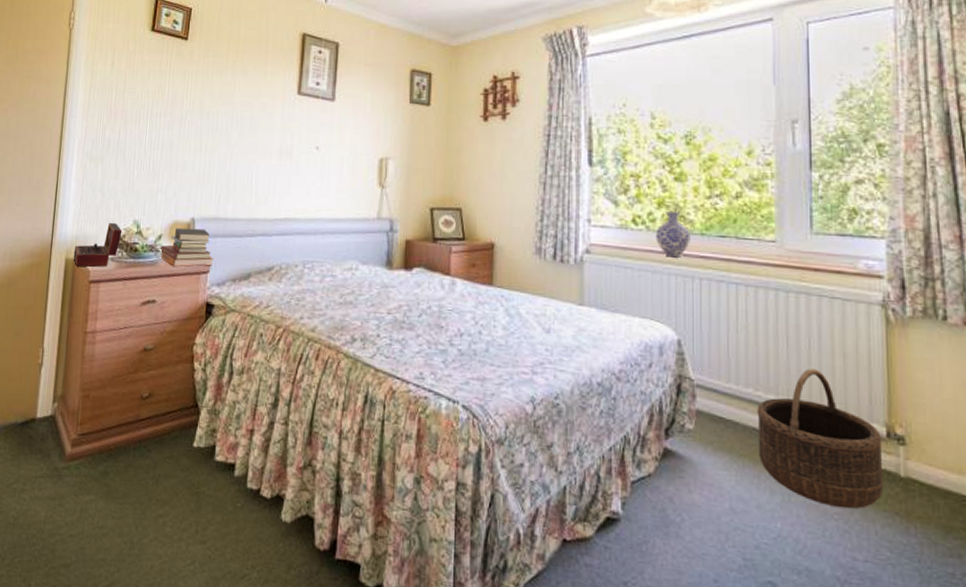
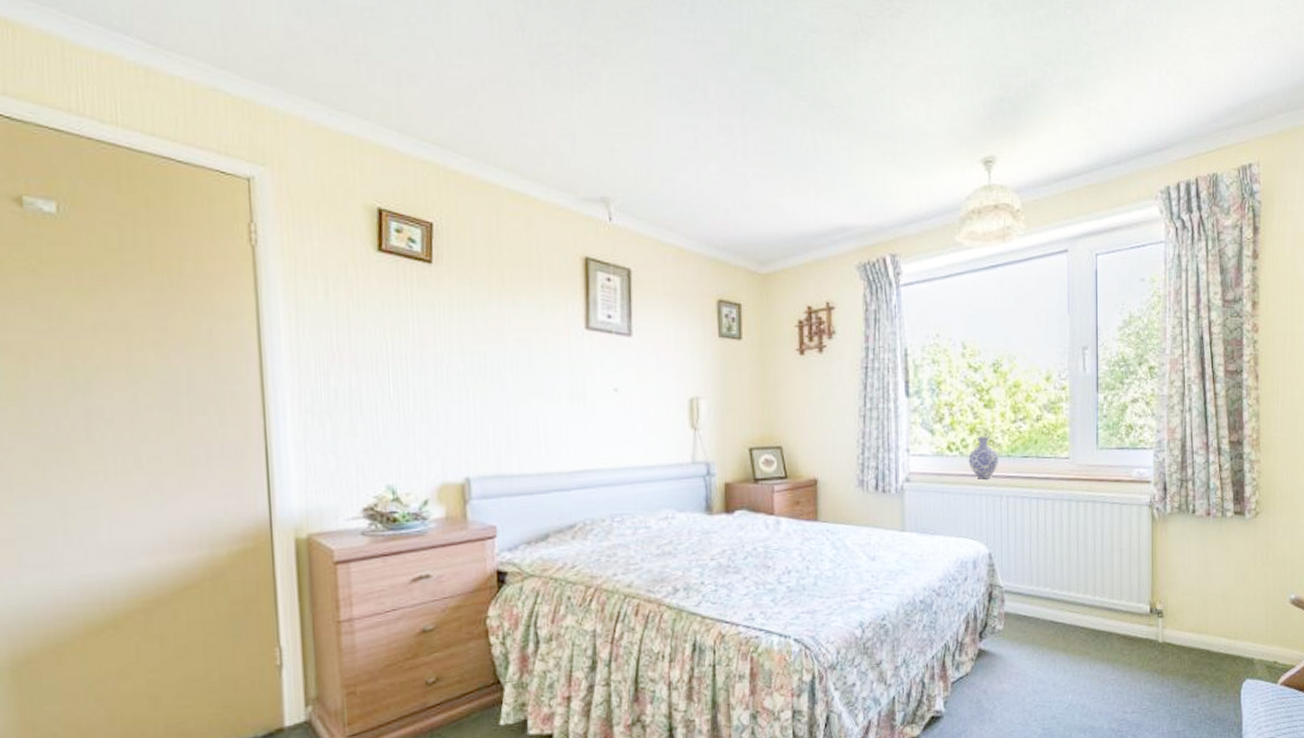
wooden box: present [73,222,123,267] -> none [305,490,373,547]
books: present [160,227,214,267] -> none [428,489,501,535]
basket: present [757,369,883,509] -> none [1053,565,1147,675]

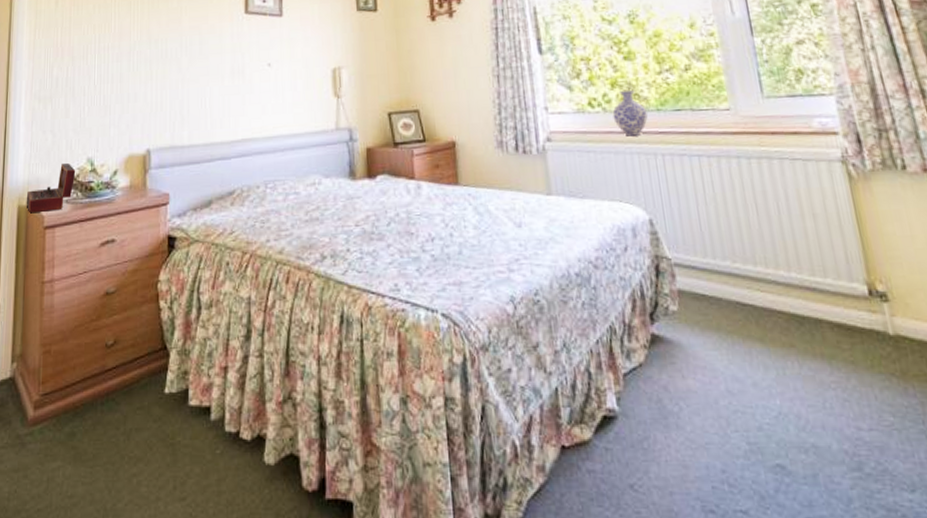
wooden box: none [305,490,373,547] -> present [26,162,76,214]

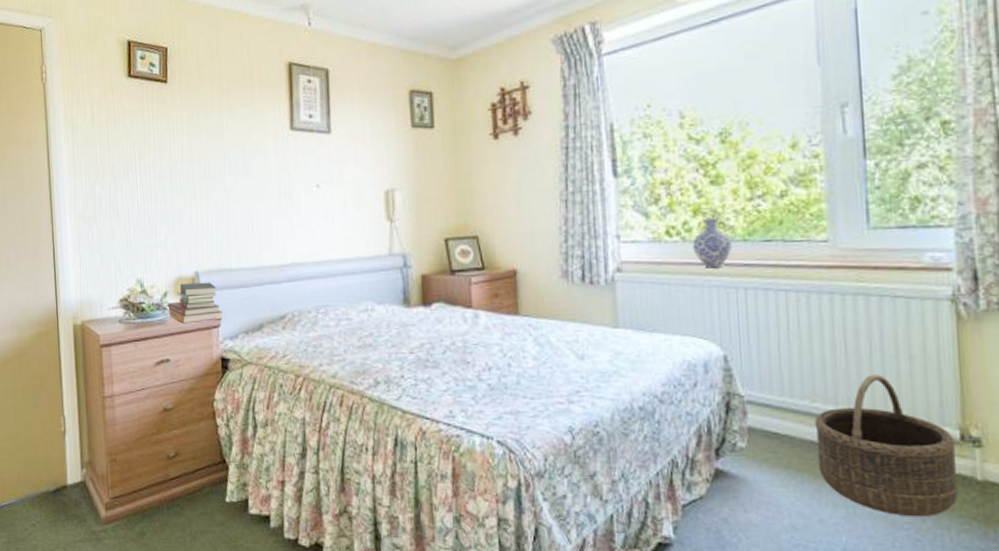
wooden box: present [26,162,76,214] -> none [80,283,127,332]
books: none [117,159,173,203] -> present [168,282,224,324]
basket: none [737,234,875,376] -> present [814,375,958,517]

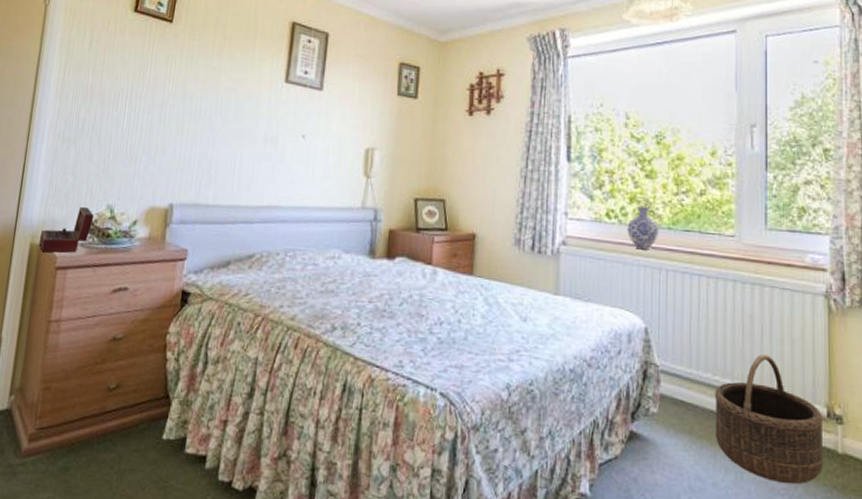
wooden box: none [80,283,127,332] -> present [39,206,95,253]
books: present [168,282,224,324] -> none [135,213,192,254]

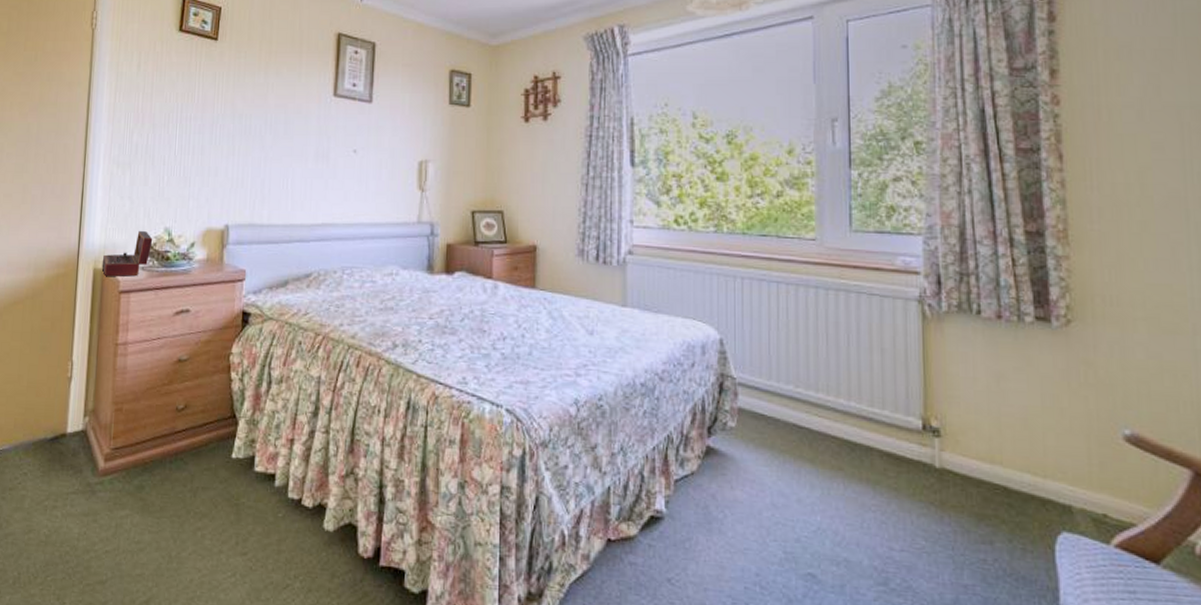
vase: present [627,206,659,250] -> none [697,211,732,257]
basket: present [715,355,824,485] -> none [797,365,919,501]

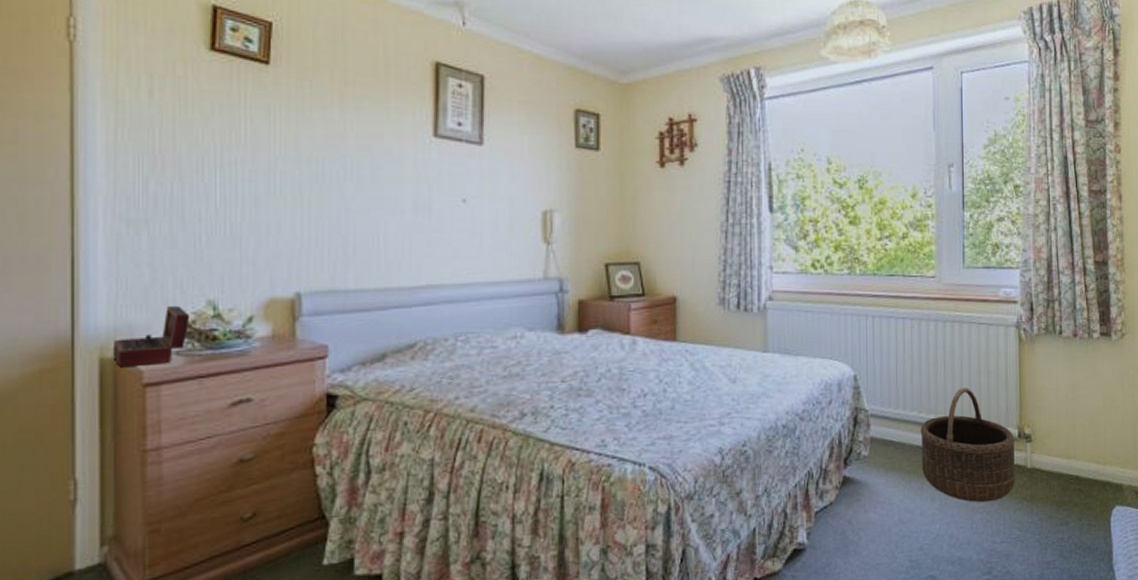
basket: none [797,365,919,501] -> present [920,388,1015,503]

